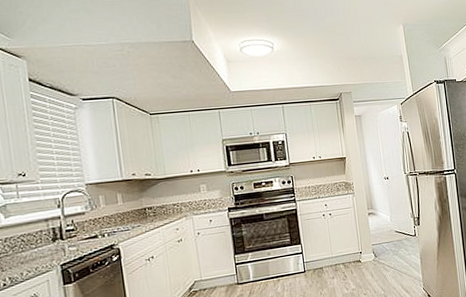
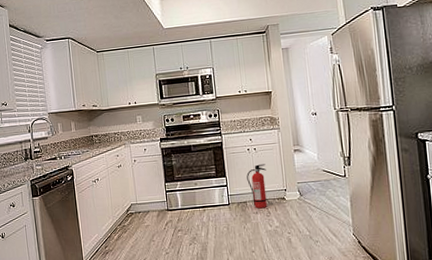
fire extinguisher: none [322,228,344,274] -> present [246,164,267,209]

